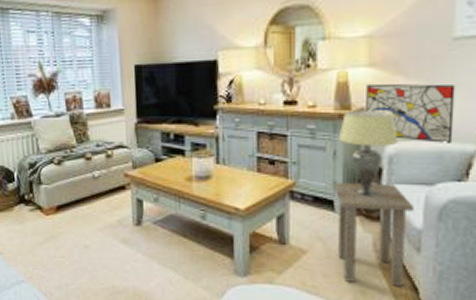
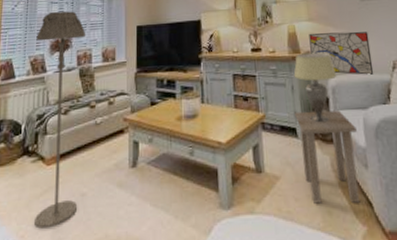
floor lamp: none [15,42,81,274] -> present [33,11,86,229]

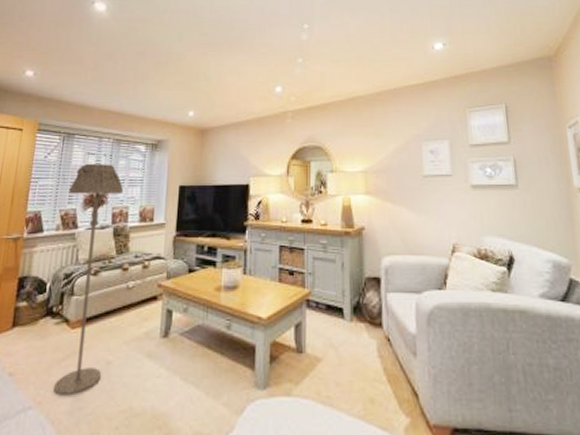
lampshade: present [293,52,337,123] -> none [345,229,392,305]
side table: present [295,110,360,204] -> none [343,291,408,392]
wall art: present [309,31,374,75] -> none [365,207,432,257]

